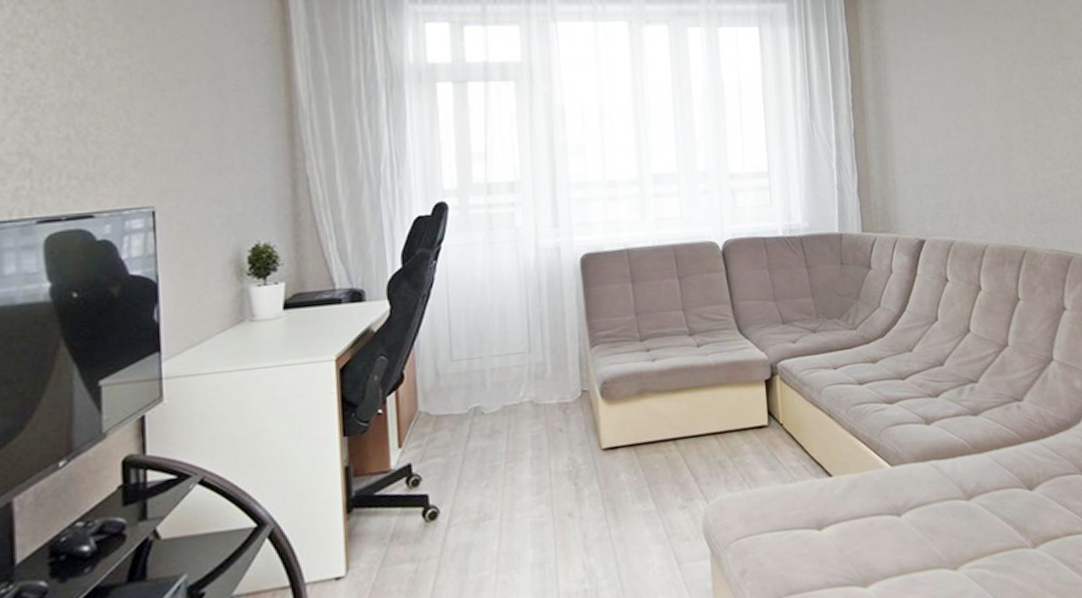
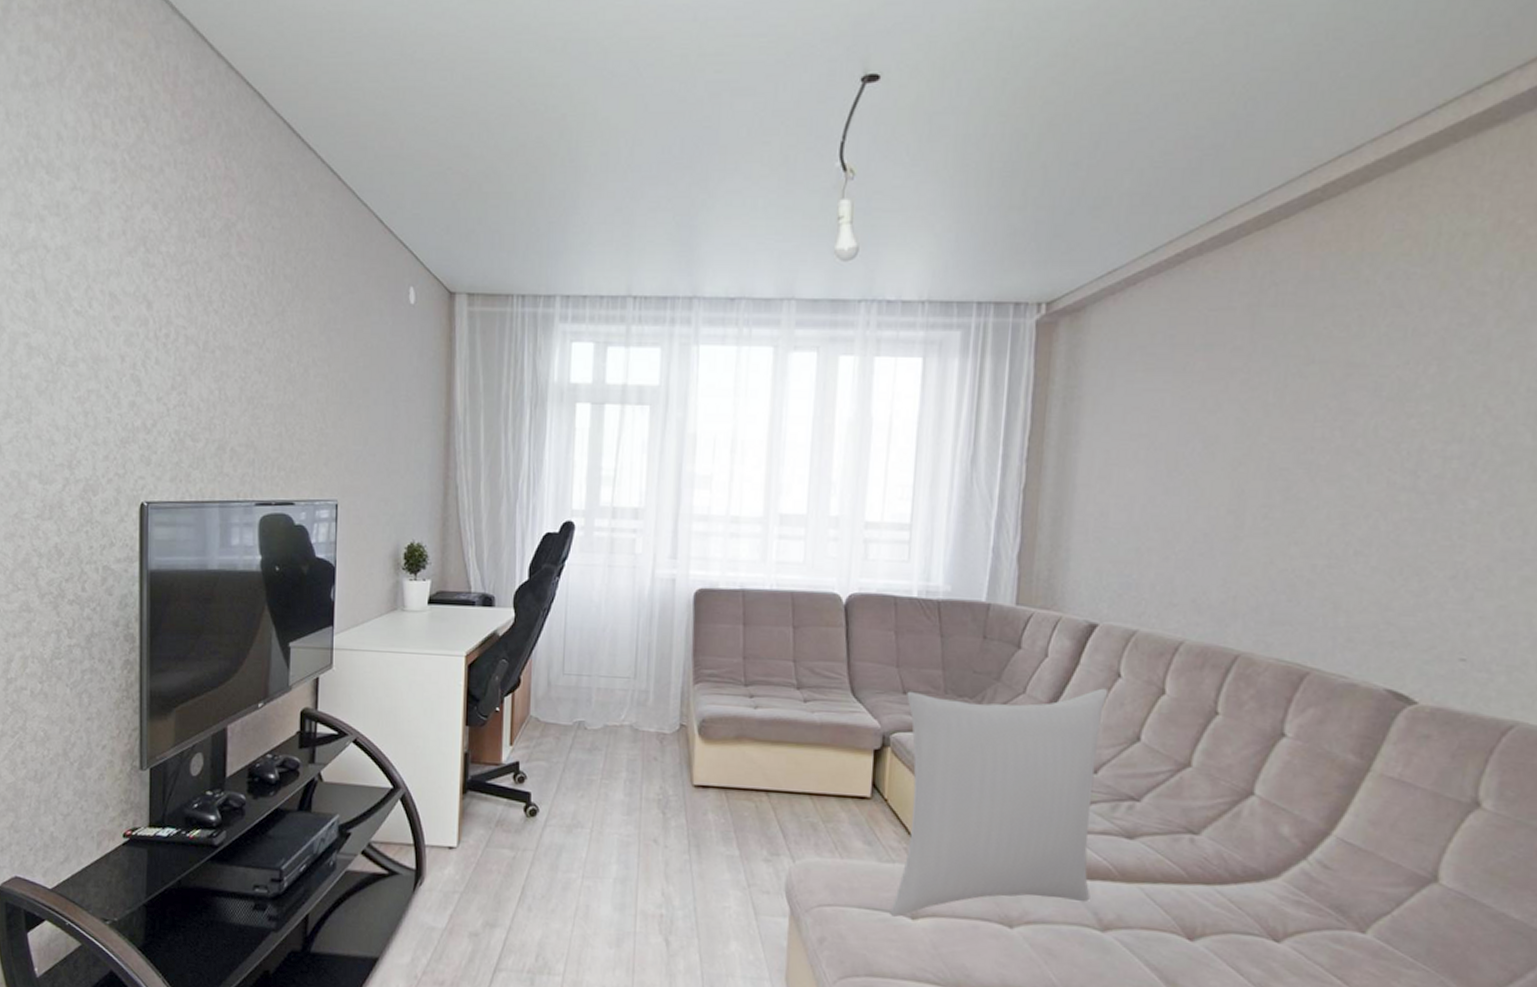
pillow: none [786,292,955,532] -> present [890,688,1109,917]

